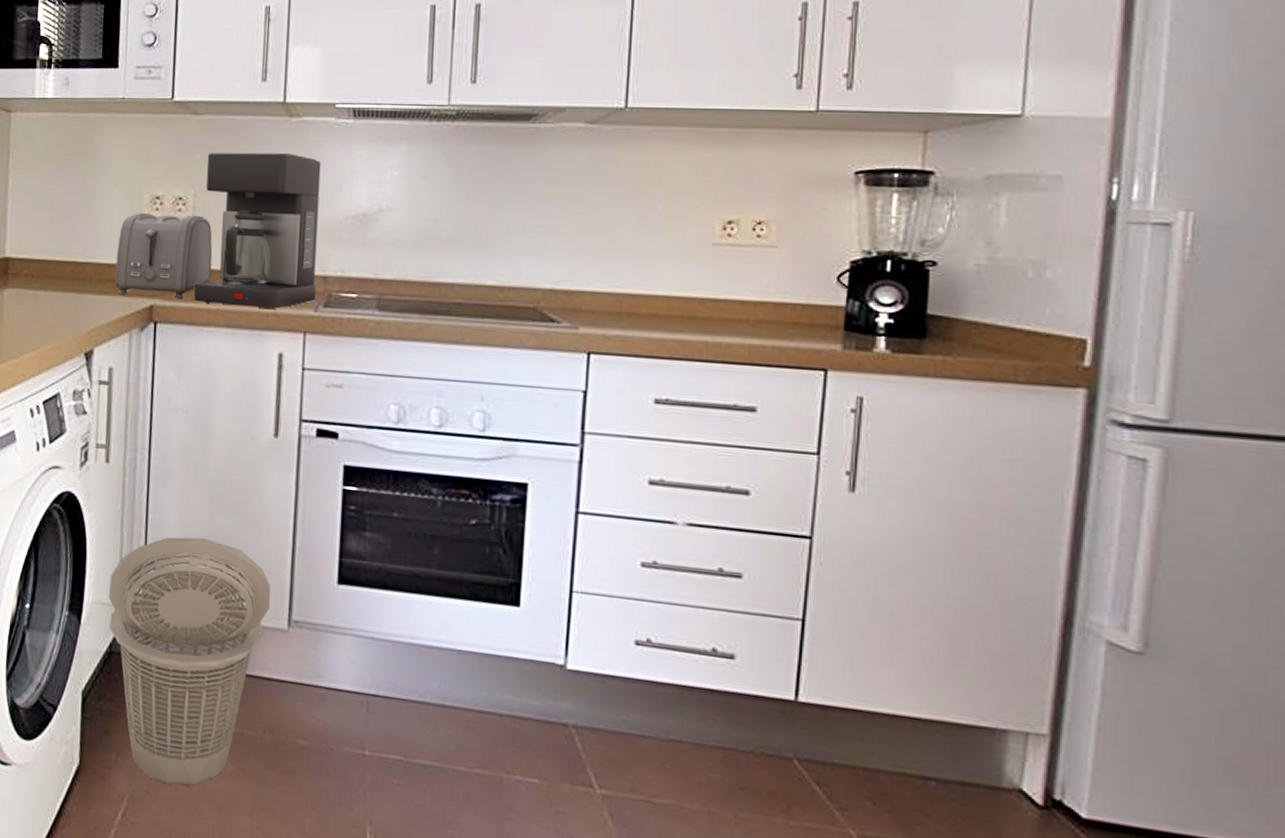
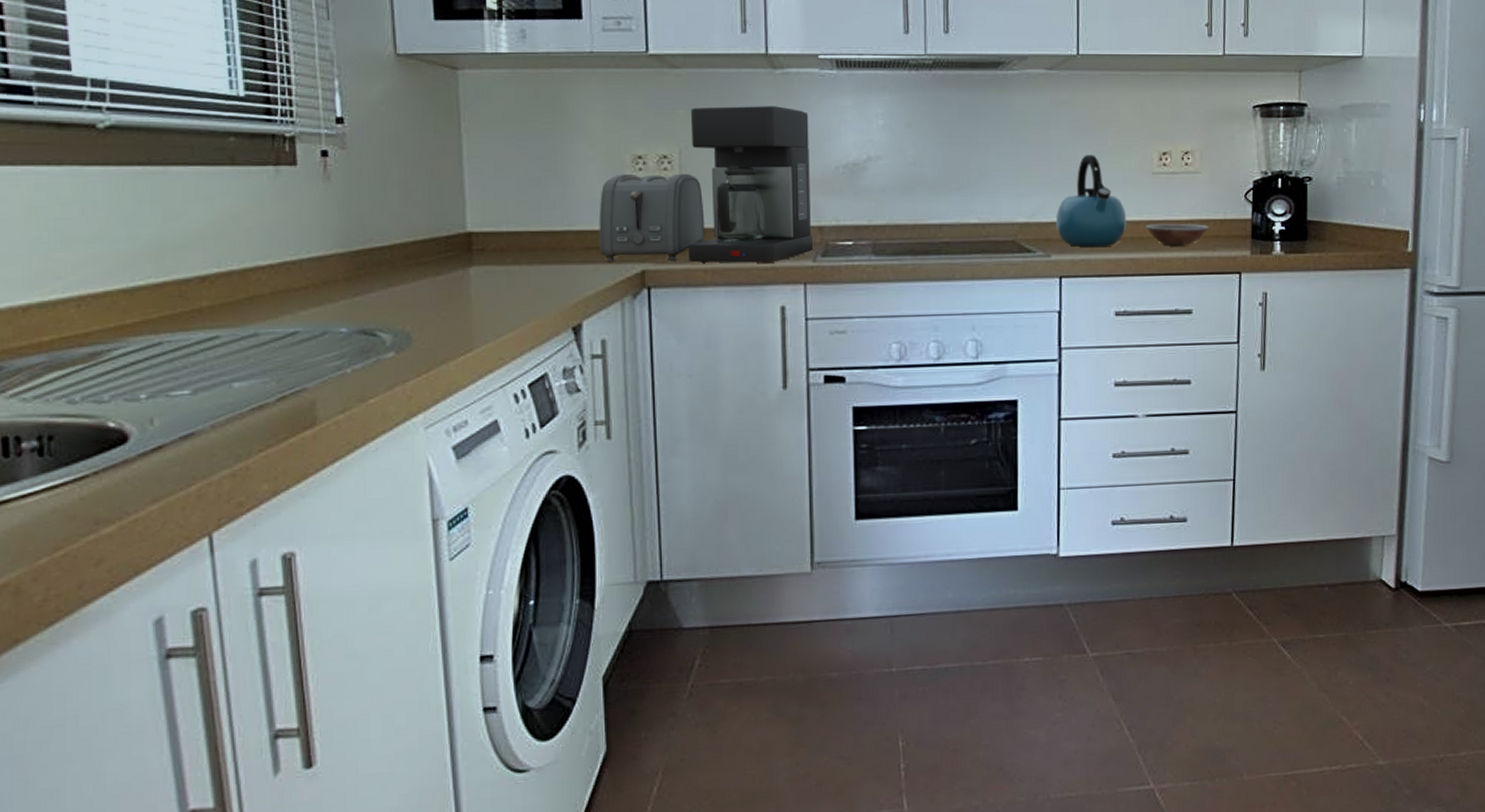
laundry basket: present [108,537,271,786] -> none [622,498,793,747]
kettle: none [587,219,676,324] -> present [1056,155,1127,248]
bowl: none [699,302,785,331] -> present [1145,223,1209,246]

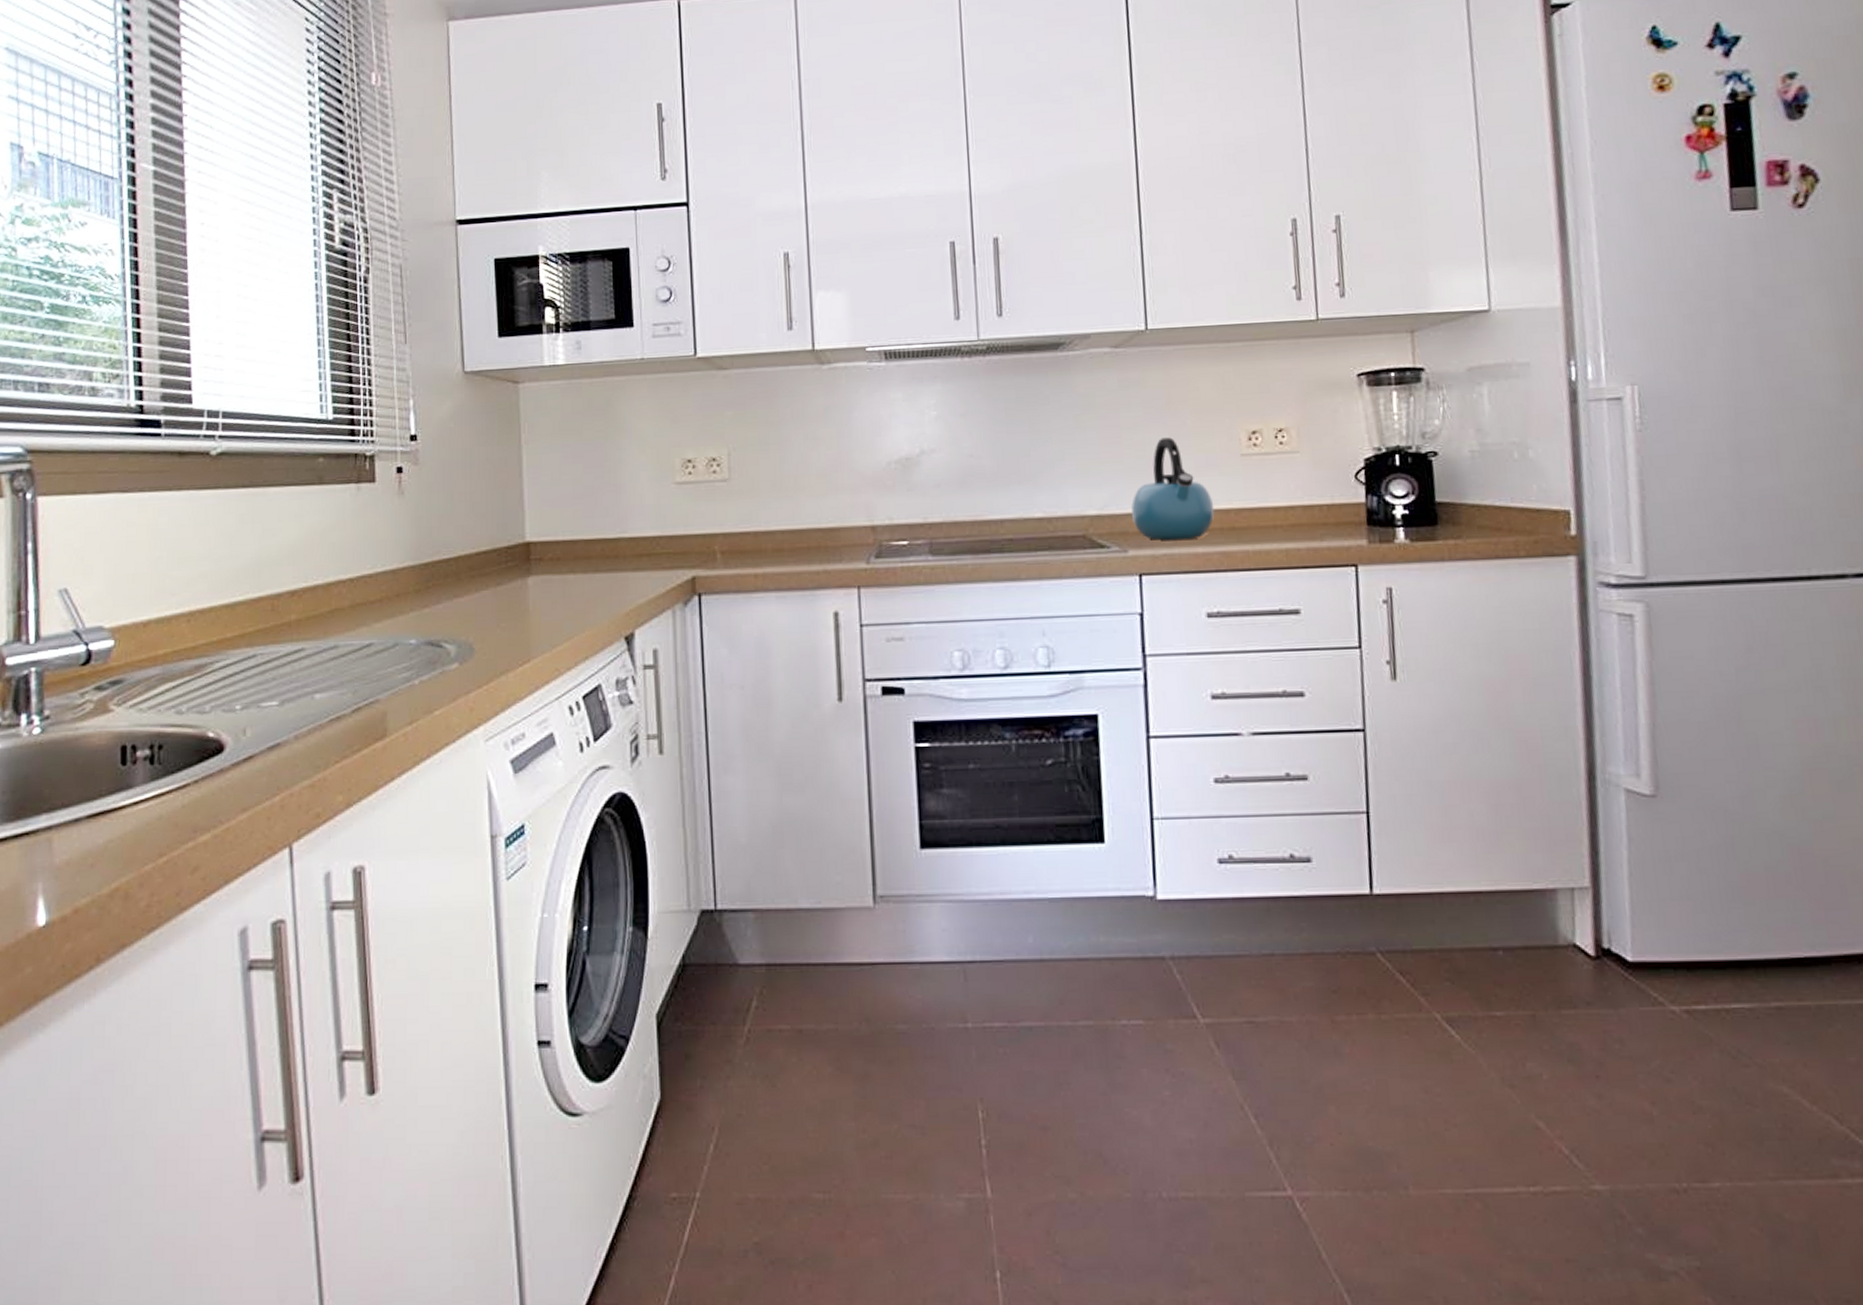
toaster: present [599,173,705,262] -> none [650,475,755,569]
coffee maker: present [688,106,813,264] -> none [738,402,866,567]
bowl: present [1145,223,1209,246] -> none [1236,510,1313,536]

